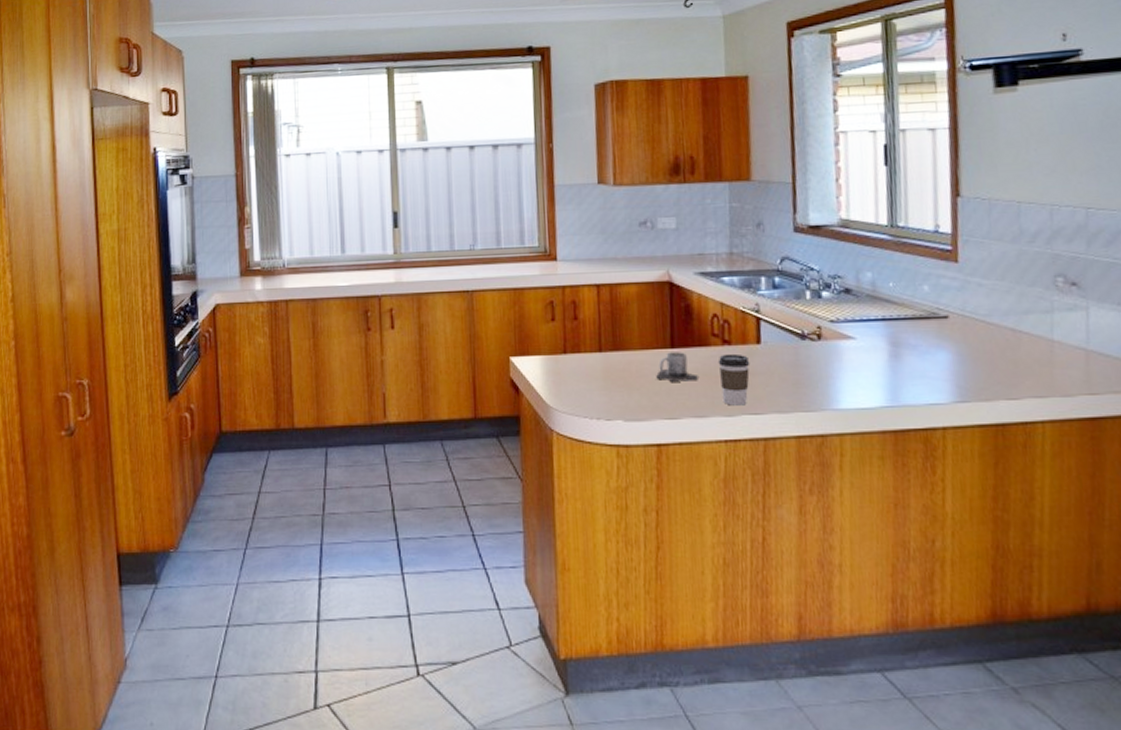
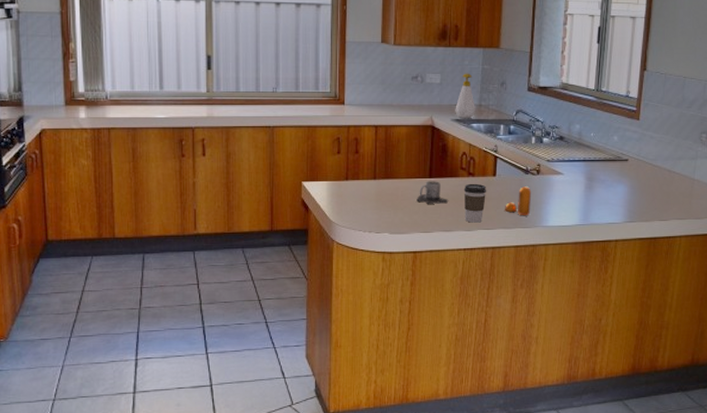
soap bottle: none [698,214,725,272] -> present [455,73,475,119]
pepper shaker: none [777,356,814,395] -> present [505,186,532,215]

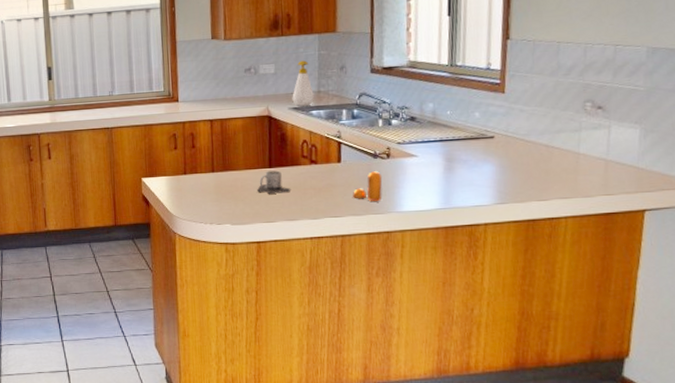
coffee cup: present [463,183,487,223] -> none [306,171,332,211]

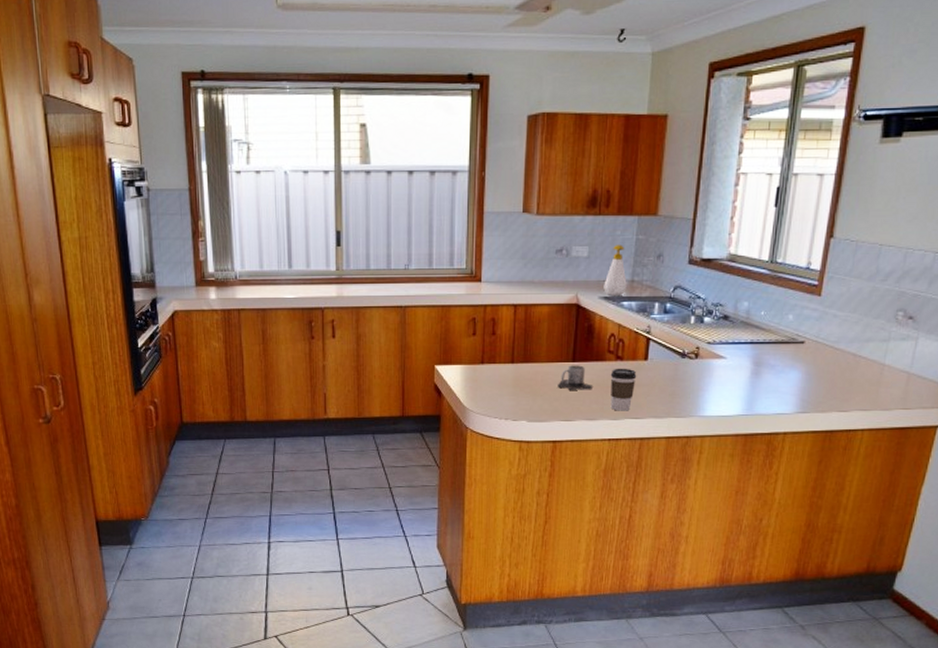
coffee cup: none [306,171,332,211] -> present [610,368,637,411]
pepper shaker: present [353,171,383,201] -> none [656,372,688,404]

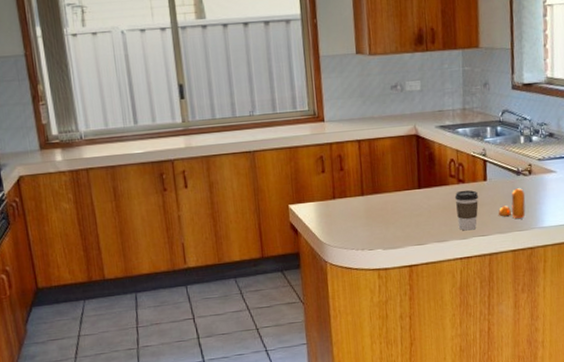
mug: present [558,365,594,390] -> none [407,191,441,216]
soap bottle: present [603,245,627,297] -> none [438,77,460,125]
pepper shaker: none [656,372,688,404] -> present [499,188,526,218]

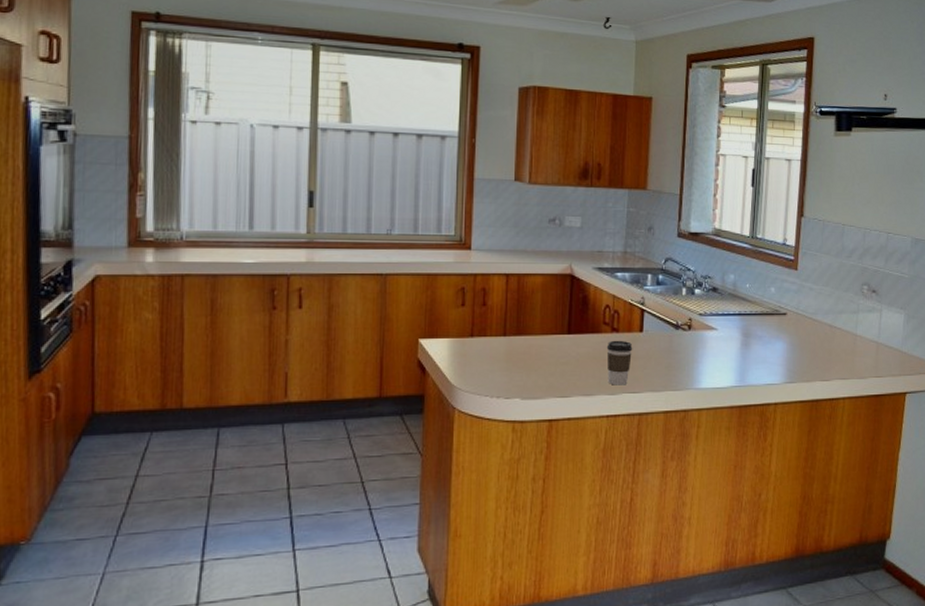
pepper shaker: present [499,188,526,218] -> none [653,343,683,376]

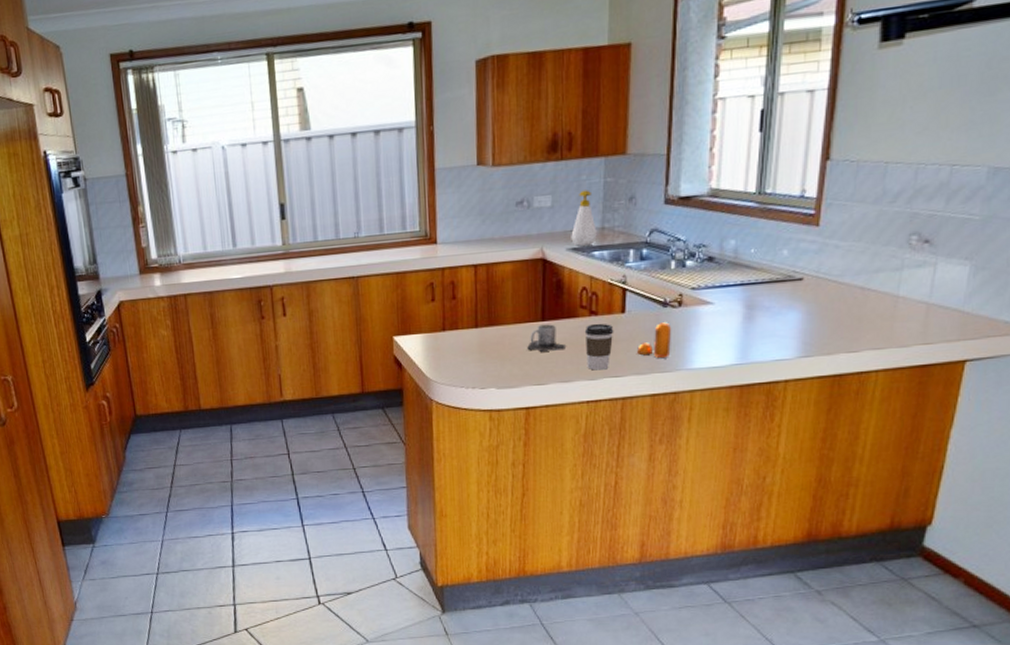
mug: none [553,337,590,364] -> present [527,324,567,352]
soap bottle: none [597,216,620,268] -> present [571,190,597,247]
pepper shaker: none [653,343,683,376] -> present [637,322,672,358]

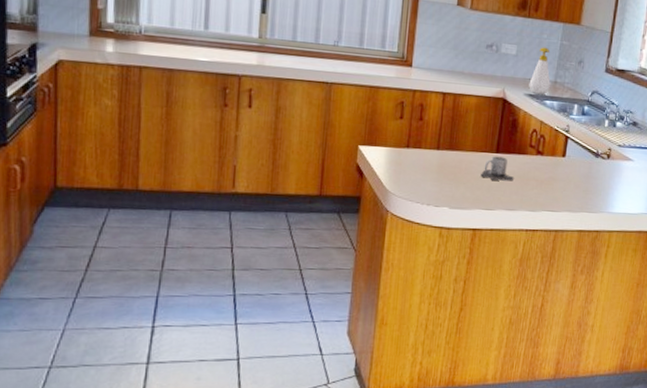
coffee cup: present [584,323,614,371] -> none [529,162,555,204]
pepper shaker: present [637,322,672,358] -> none [571,170,601,200]

